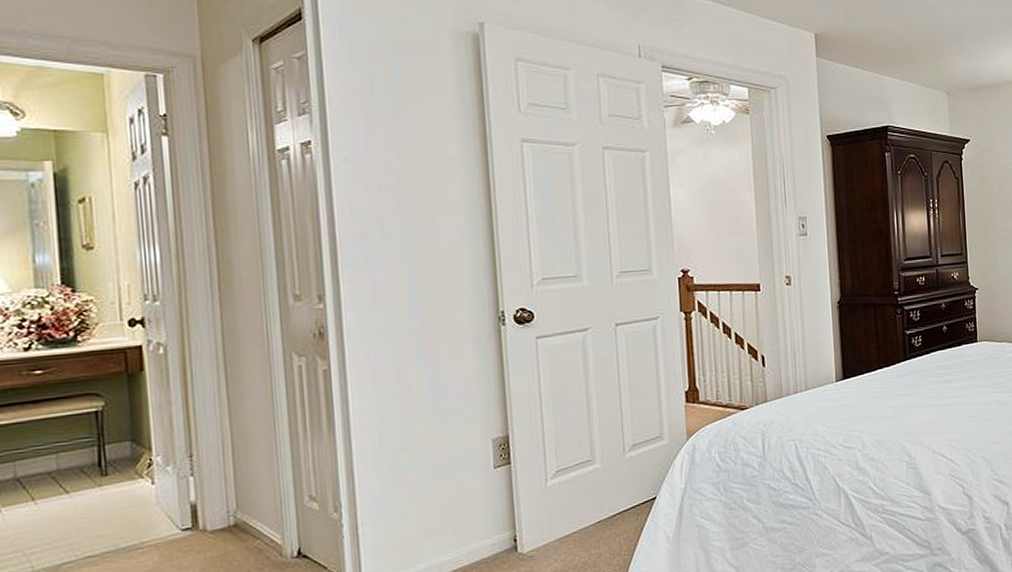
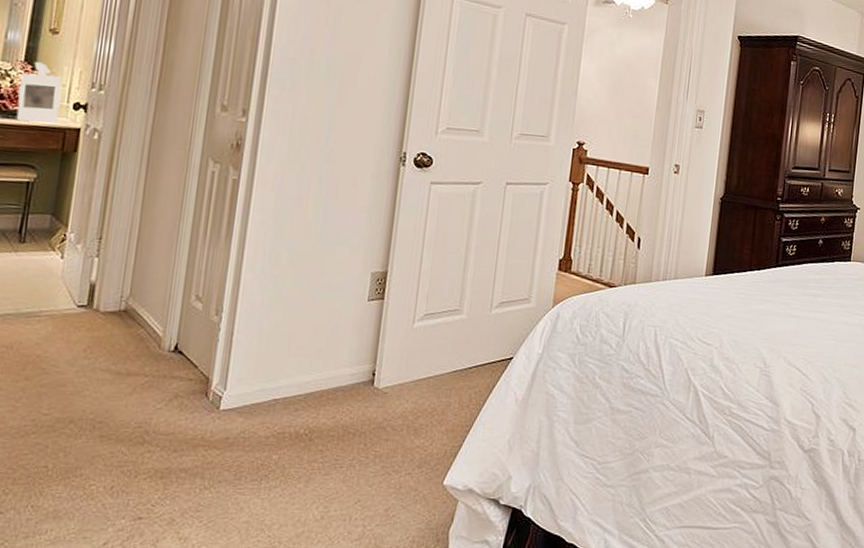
tissue box: none [60,283,114,349] -> present [16,62,62,124]

